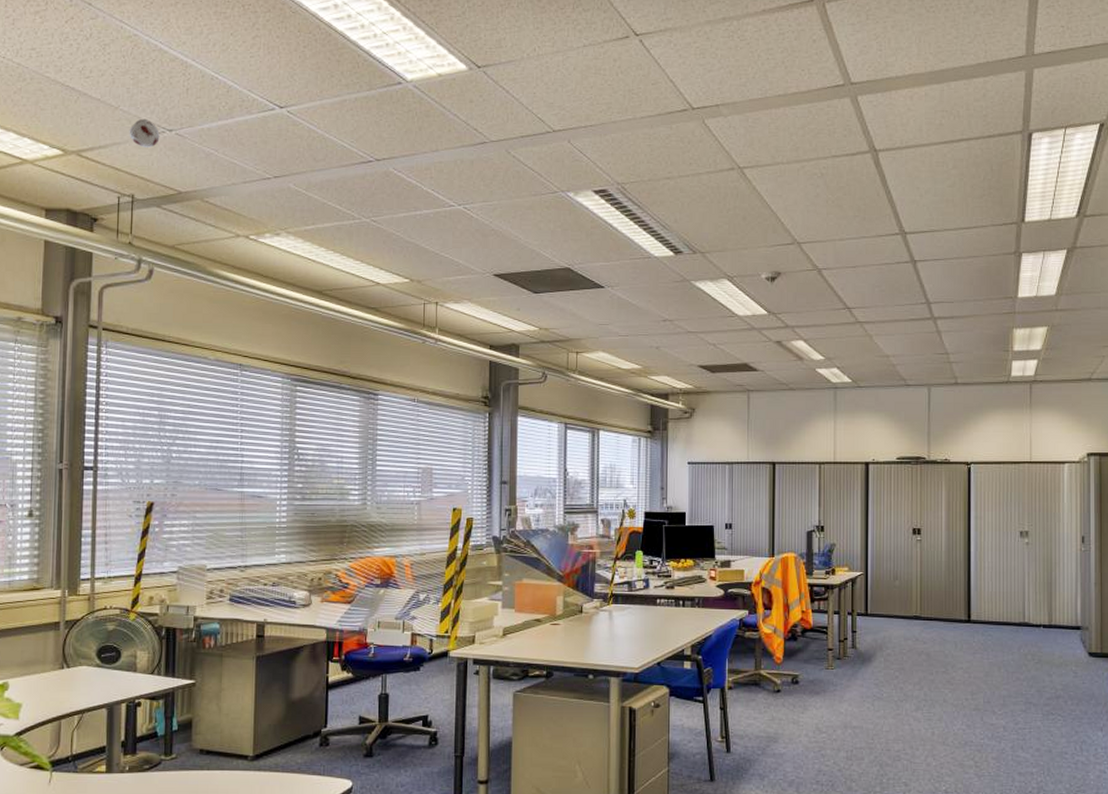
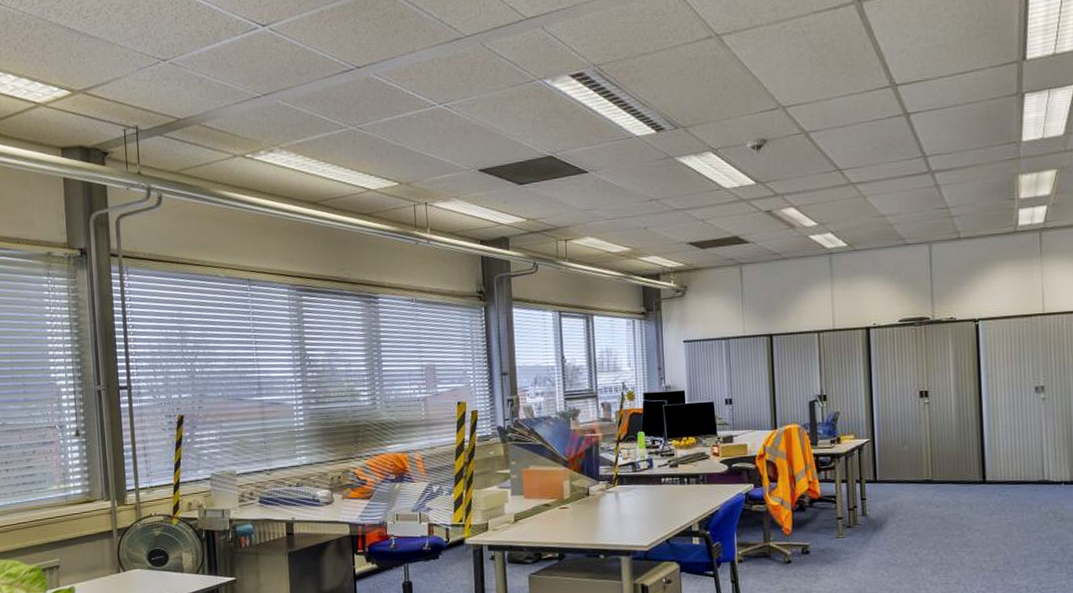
smoke detector: present [129,118,160,148] -> none [127,51,156,80]

